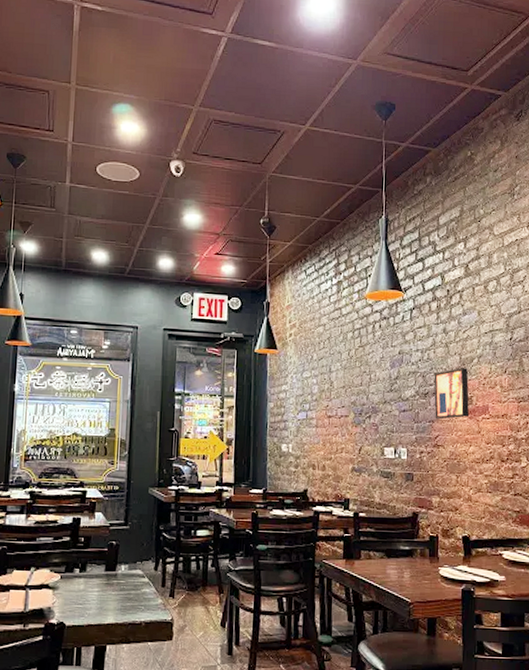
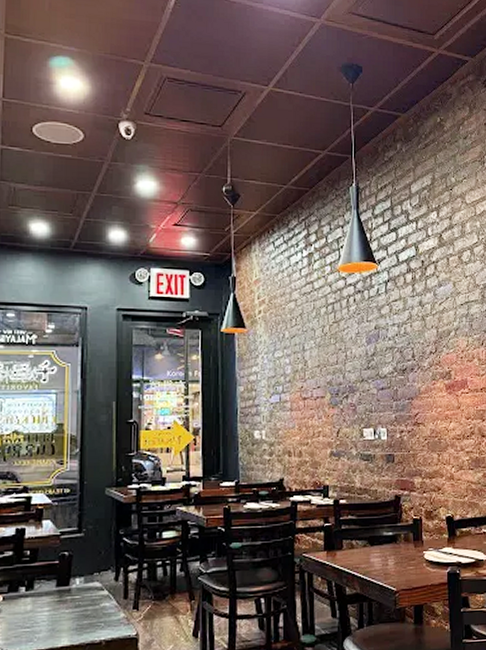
wall art: present [434,367,470,419] -> none [411,341,449,395]

